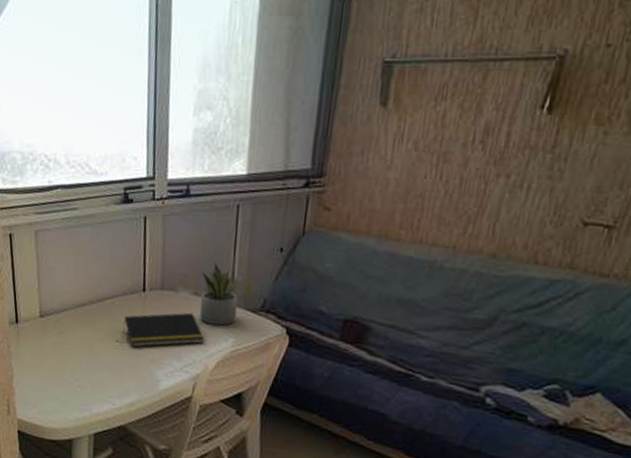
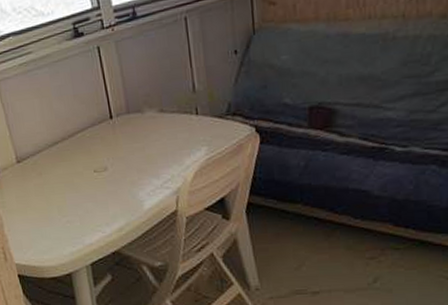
notepad: present [123,312,205,348] -> none [97,130,179,174]
succulent plant: present [200,263,238,326] -> none [164,77,205,138]

